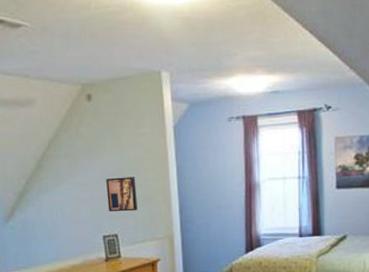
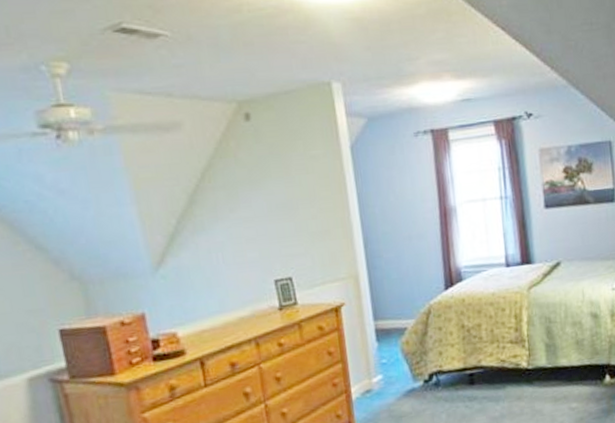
wall art: present [106,177,138,212] -> none [274,207,314,251]

